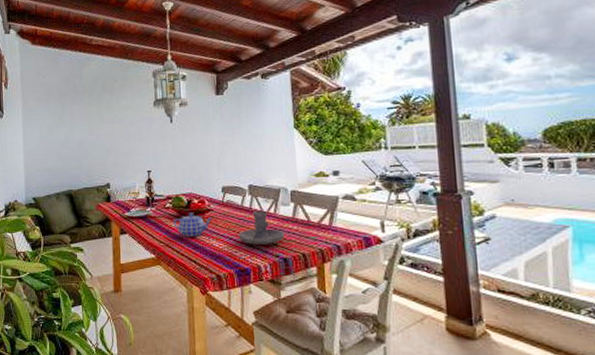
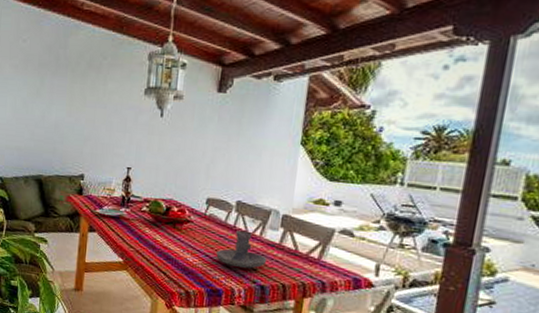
teapot: present [172,213,213,237] -> none [146,220,192,248]

